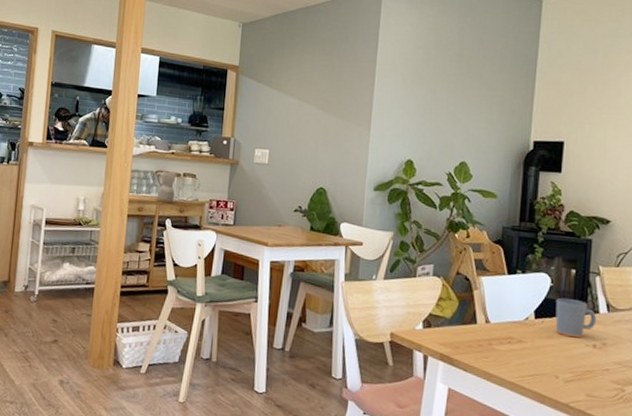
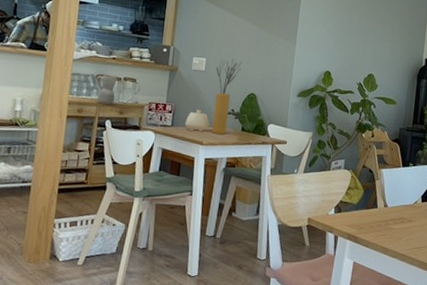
sugar bowl: none [247,206,275,233] -> present [184,109,210,133]
vase: none [277,149,309,236] -> present [212,58,242,136]

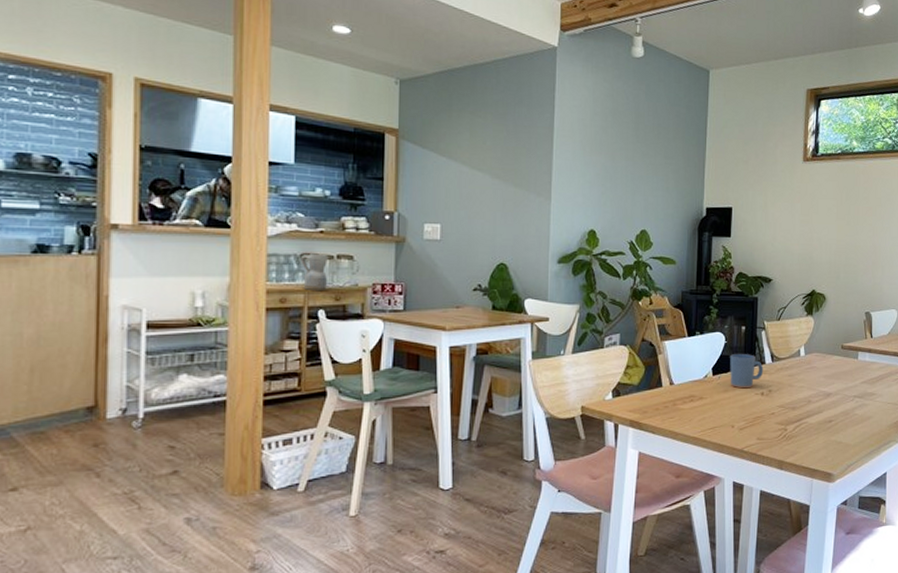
sugar bowl: present [184,109,210,133] -> none [420,287,451,316]
vase: present [212,58,242,136] -> none [454,222,486,317]

